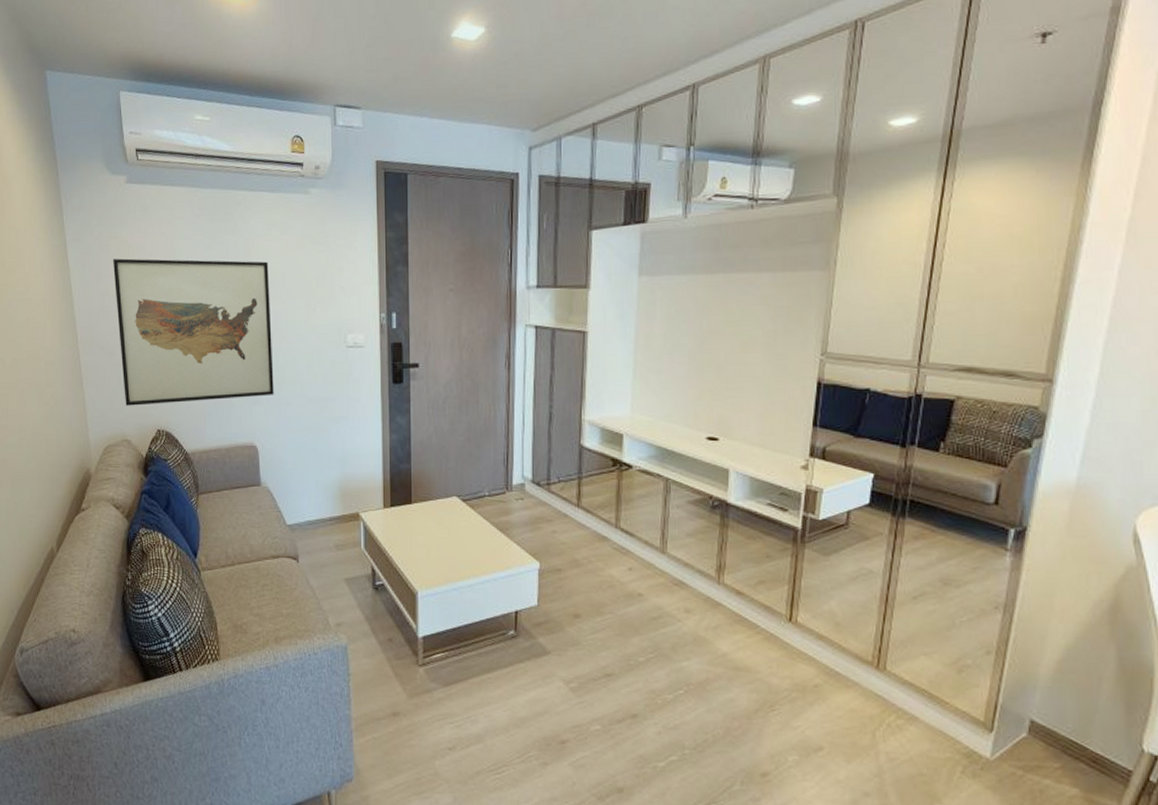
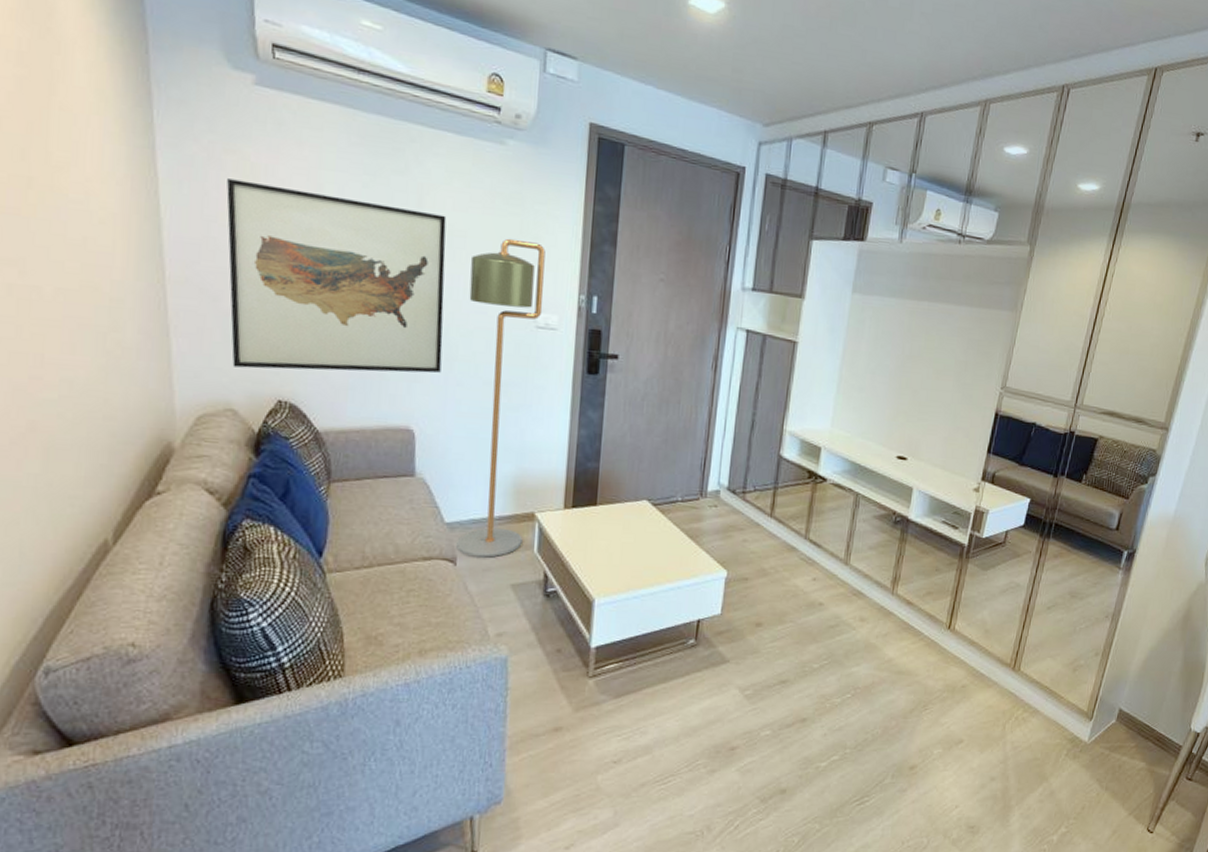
floor lamp: none [289,272,351,555] -> present [456,238,546,558]

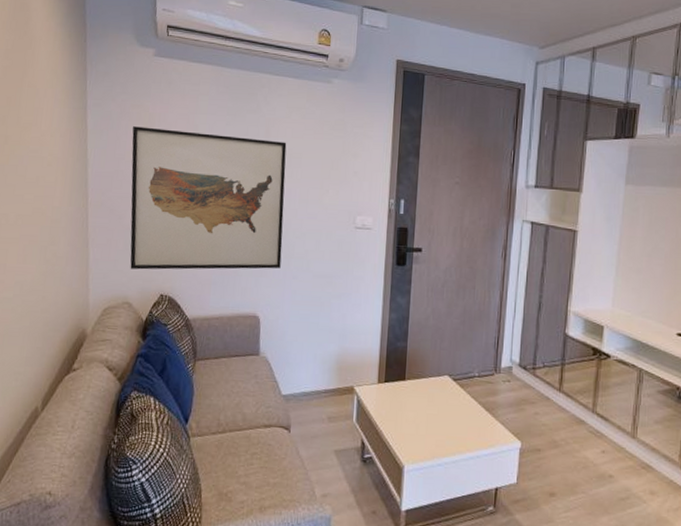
floor lamp: present [456,238,546,558] -> none [290,156,362,426]

